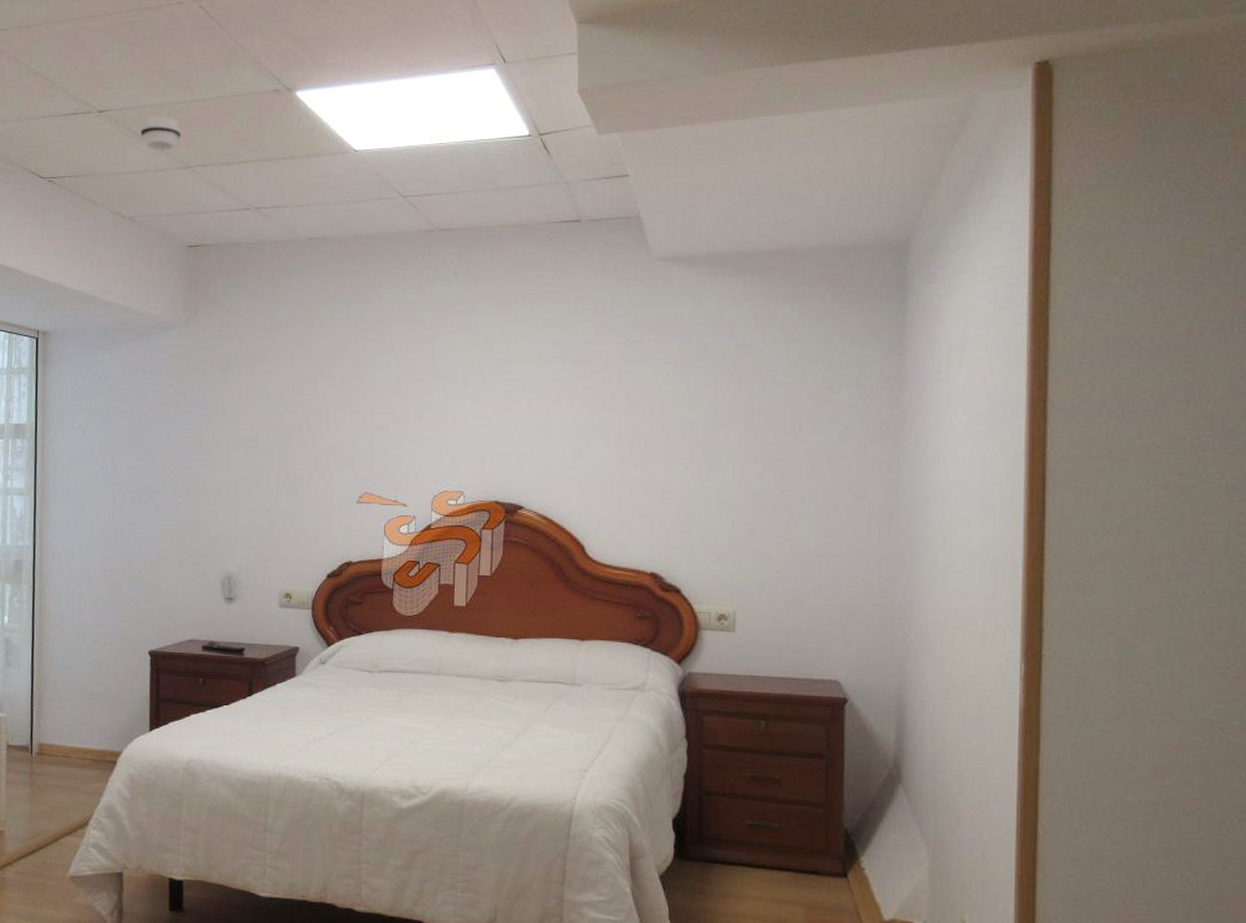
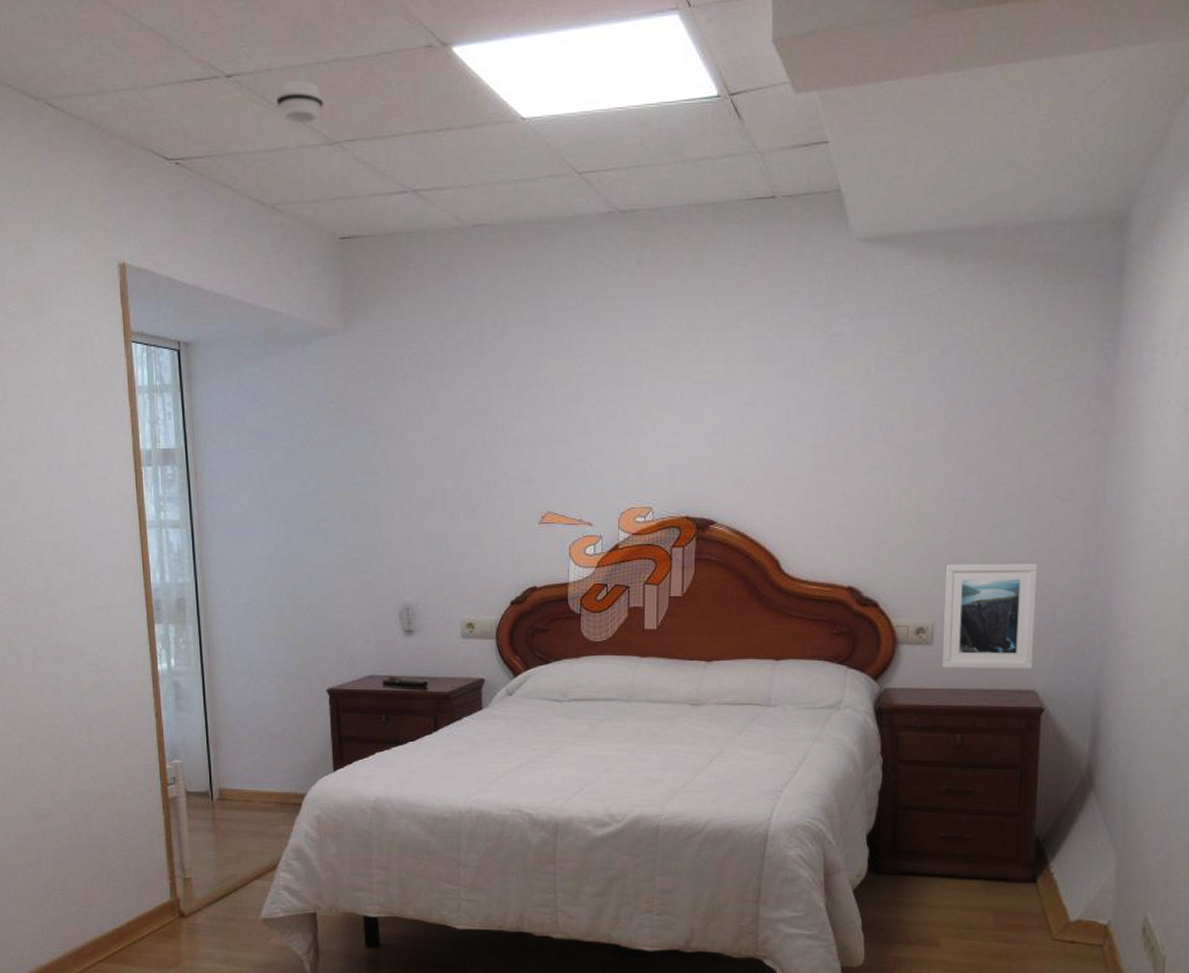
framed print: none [745,554,836,660] -> present [942,563,1038,669]

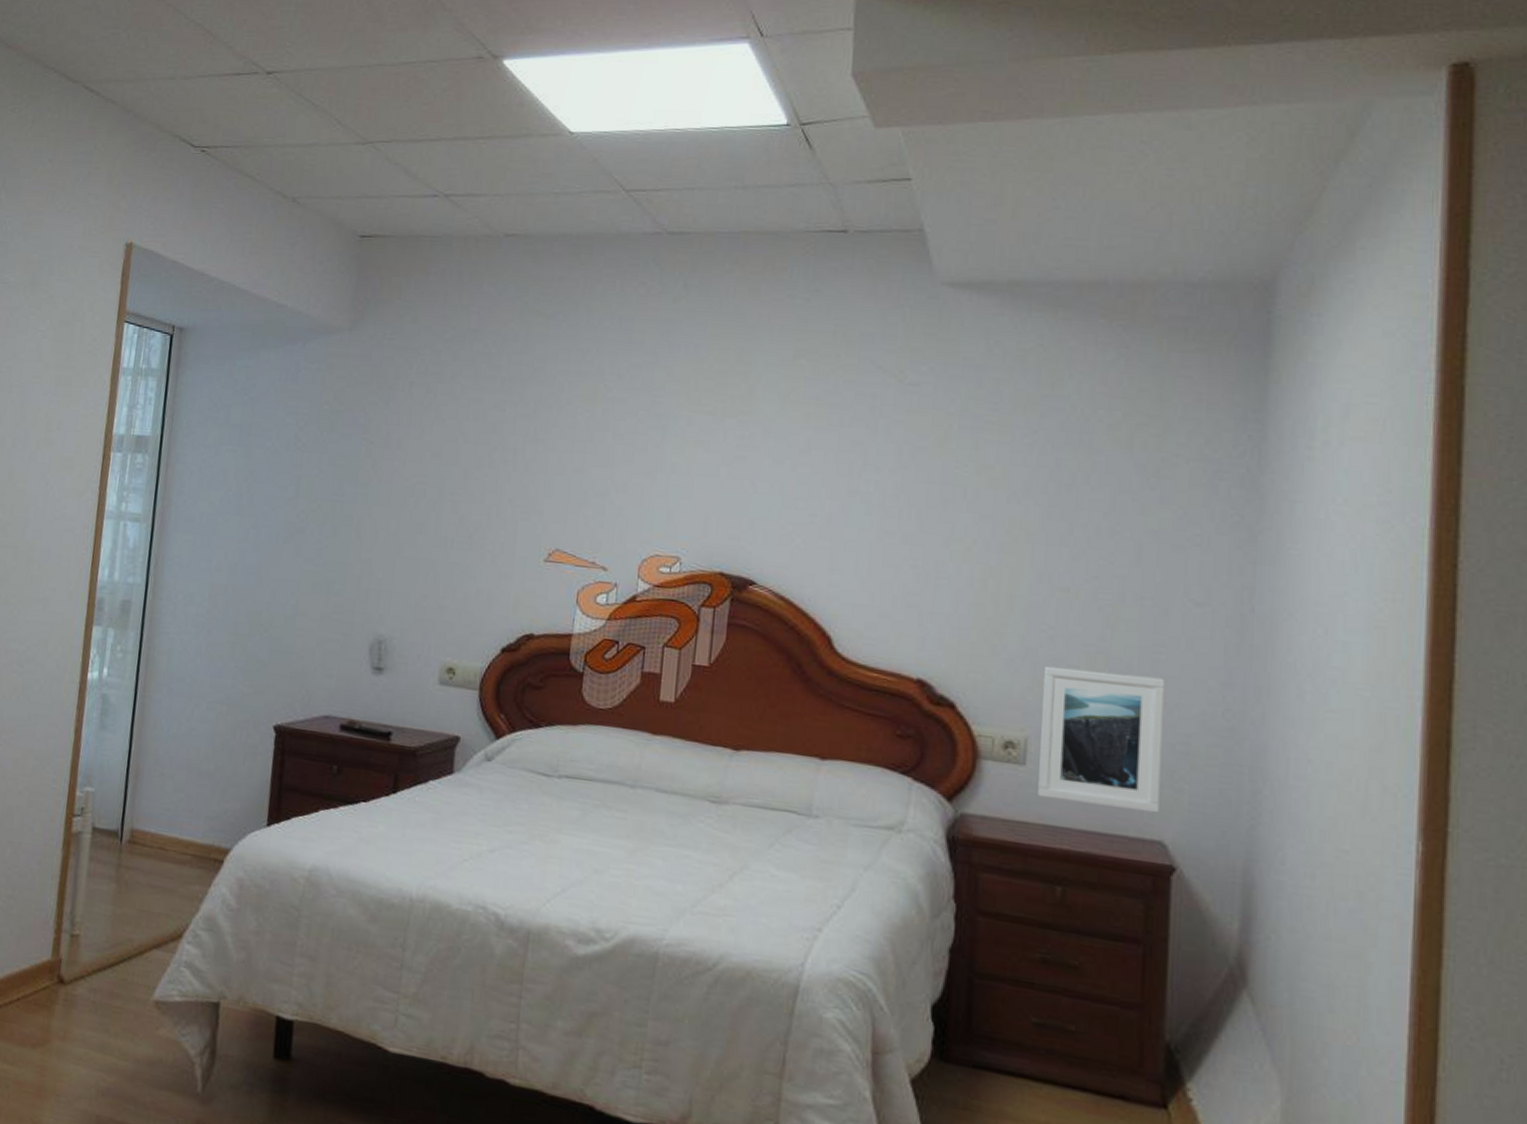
smoke detector: present [276,80,324,123] -> none [313,80,363,122]

